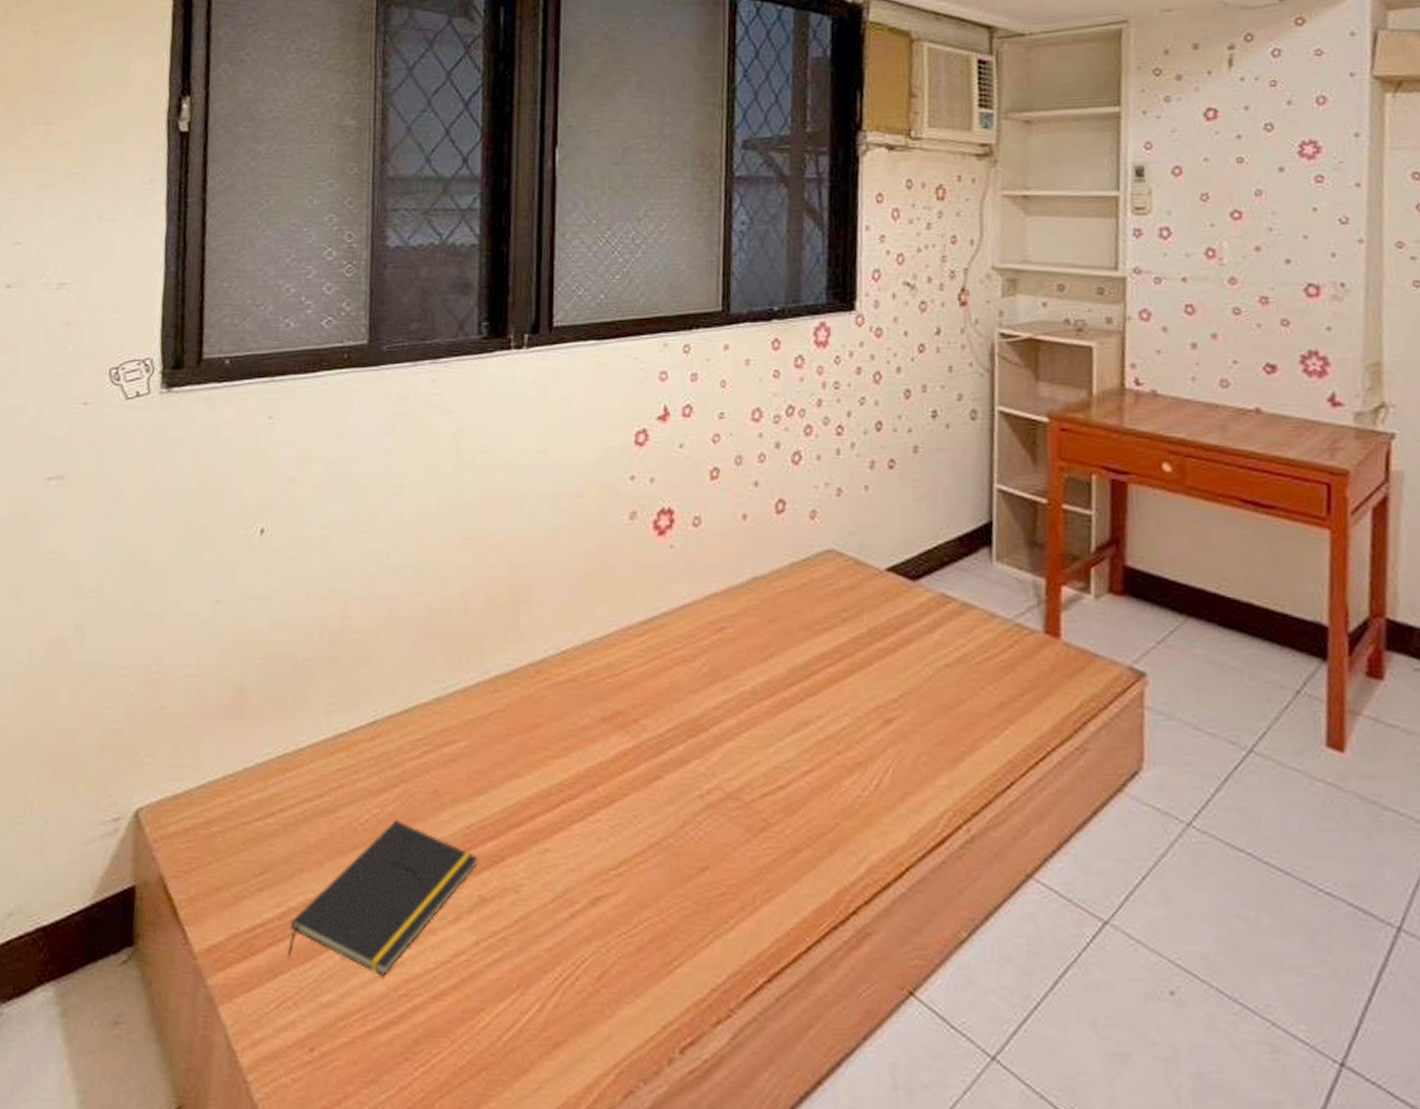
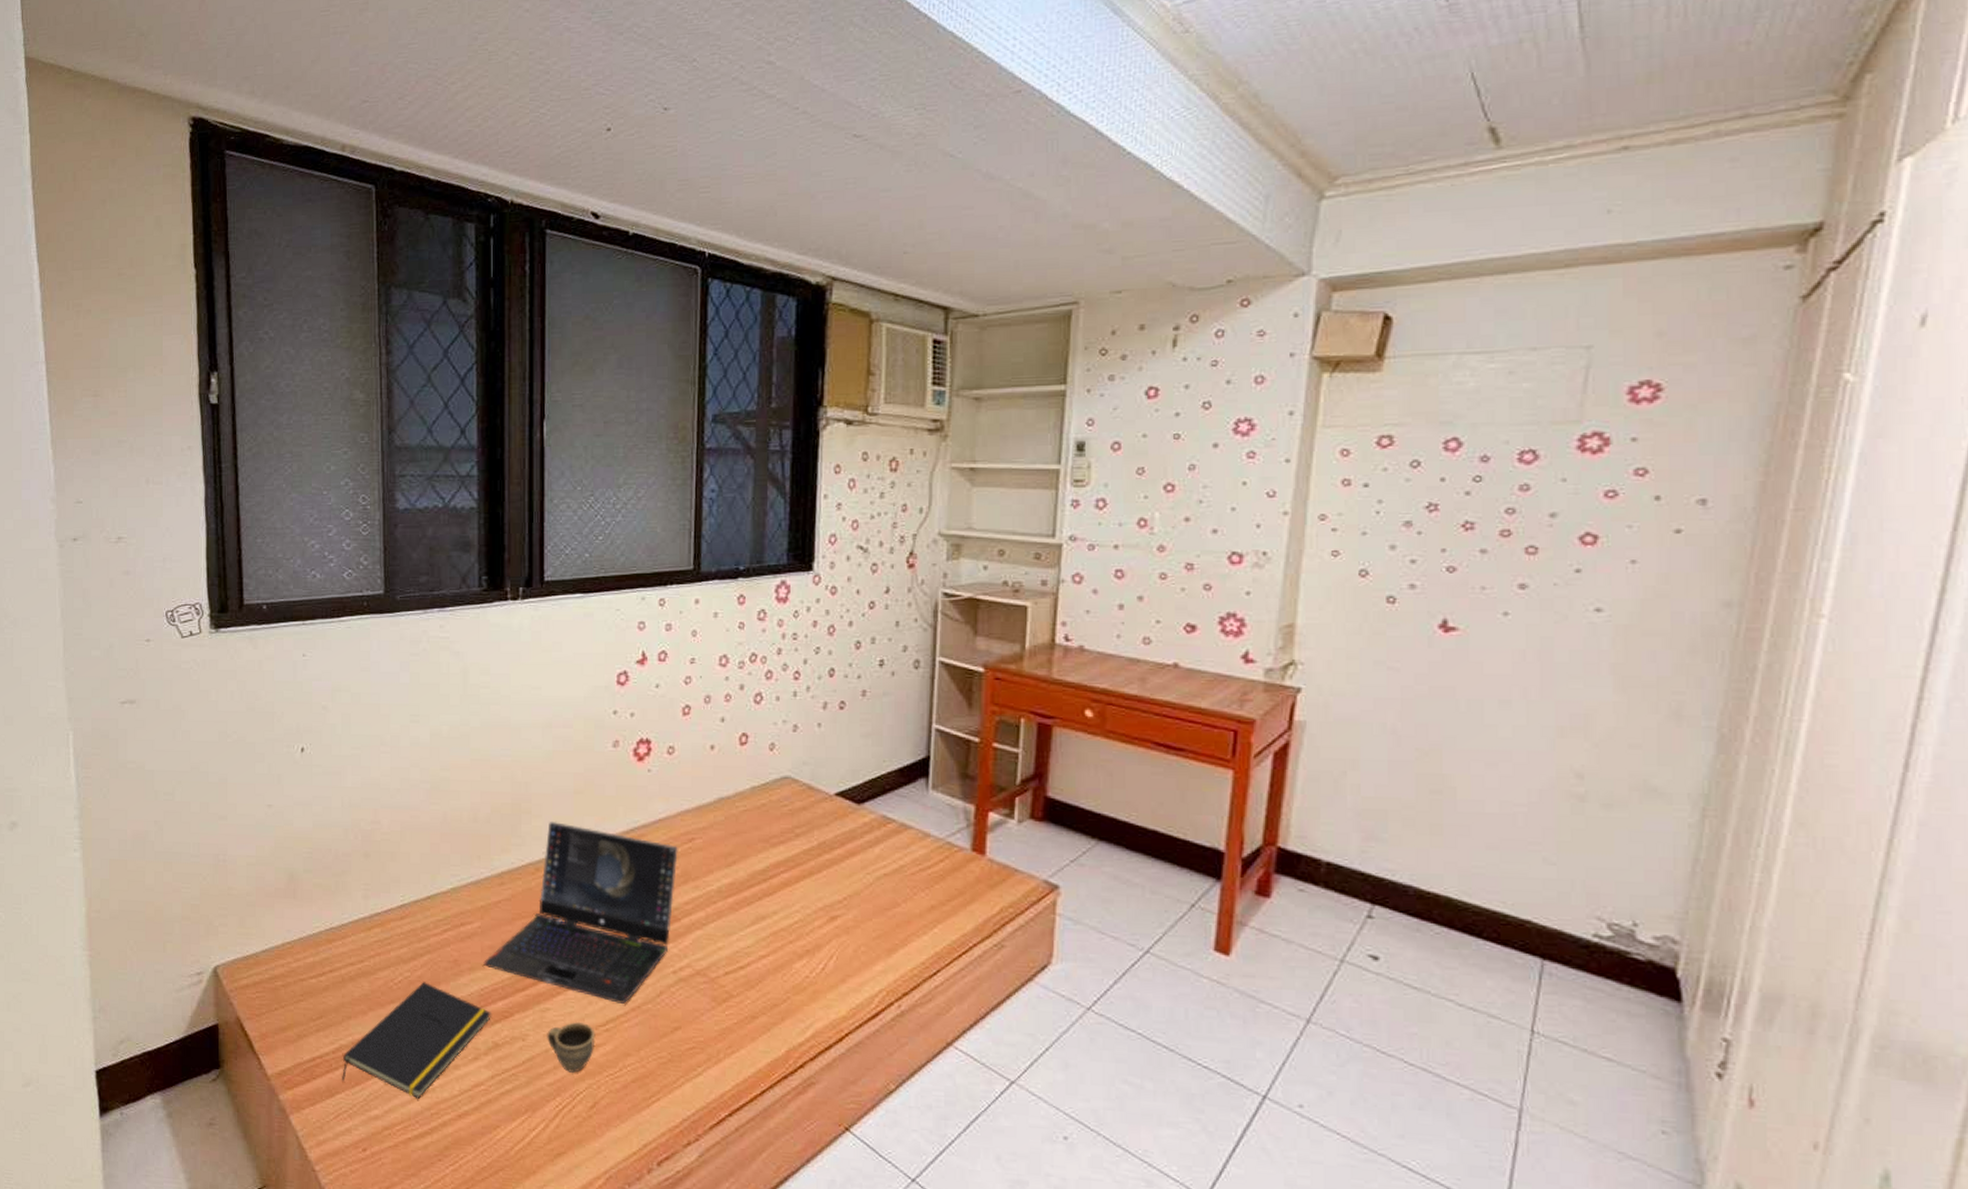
laptop computer: none [470,610,705,839] -> present [483,821,678,1004]
cup: none [545,864,605,933] -> present [547,1021,595,1073]

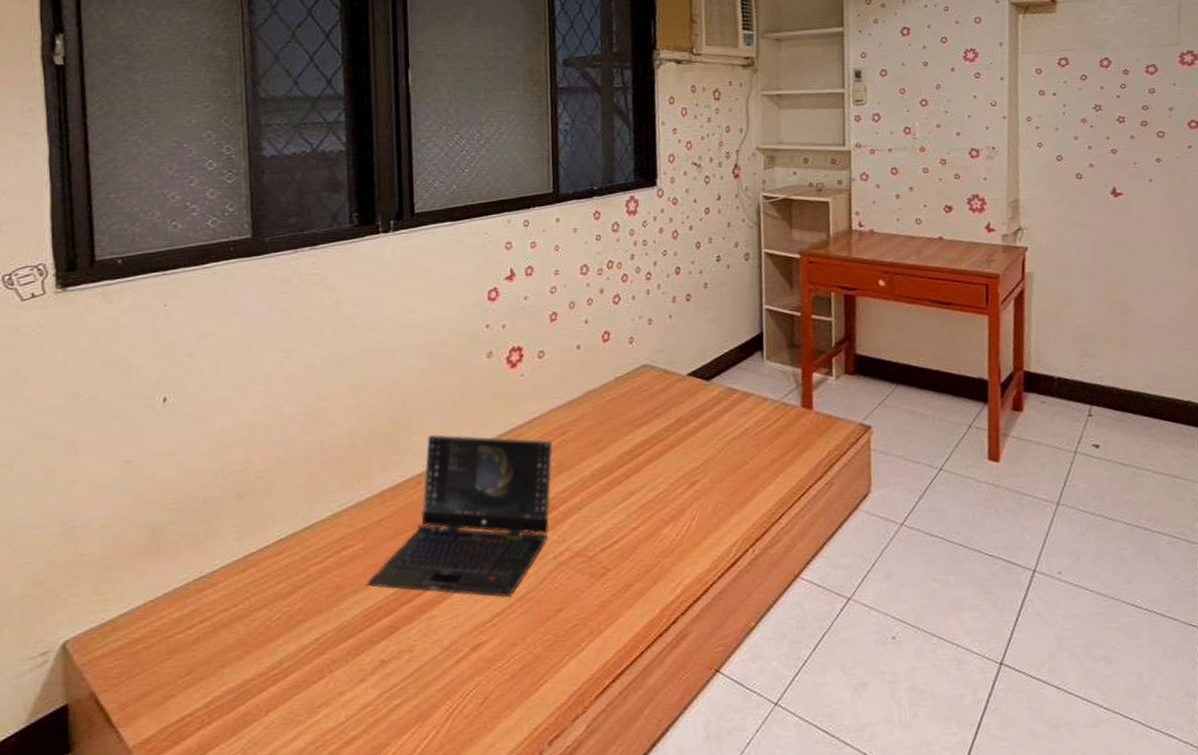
notepad: present [342,982,491,1099] -> none [216,613,377,735]
cup: present [547,1021,595,1073] -> none [434,622,483,674]

